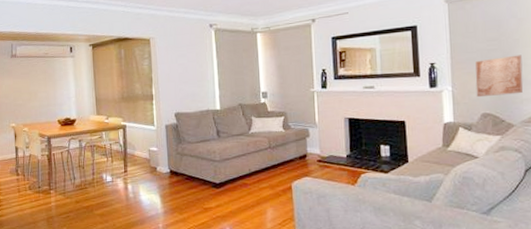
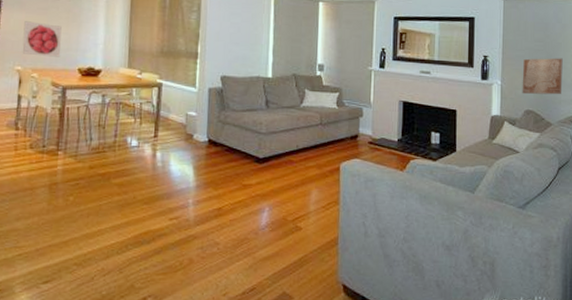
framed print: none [13,85,43,113] -> present [22,21,62,57]

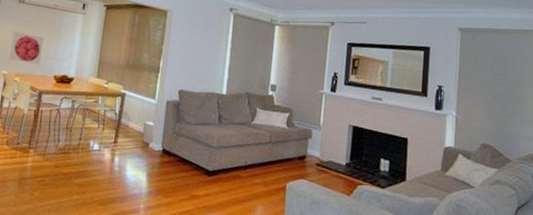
wall art: present [522,58,563,95] -> none [478,91,524,131]

